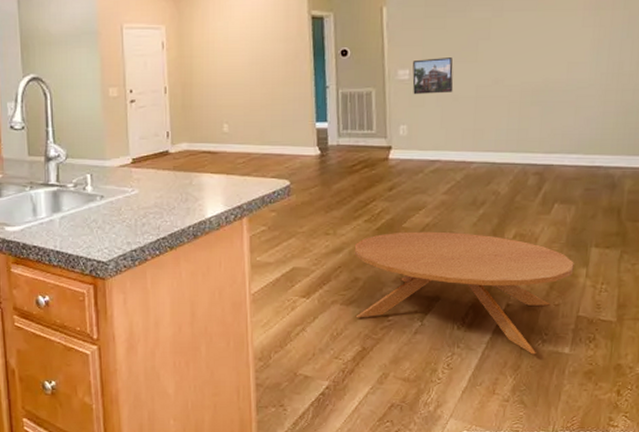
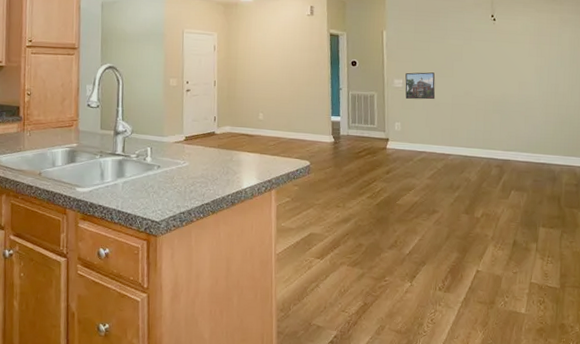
coffee table: present [354,231,574,355] -> none [359,207,527,314]

